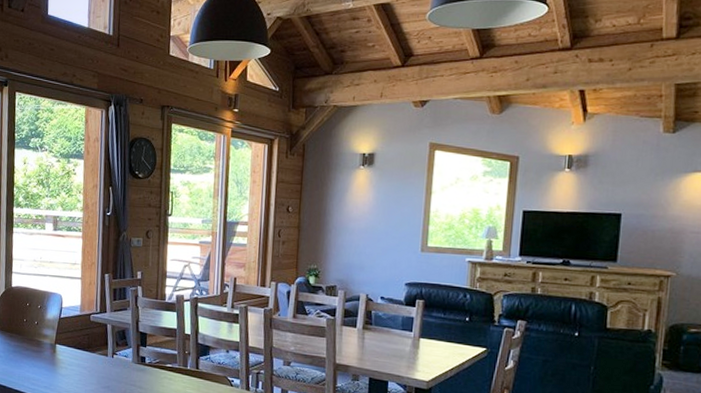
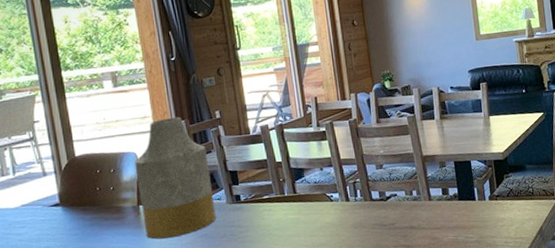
vase: none [57,268,123,382] -> present [134,116,216,239]

